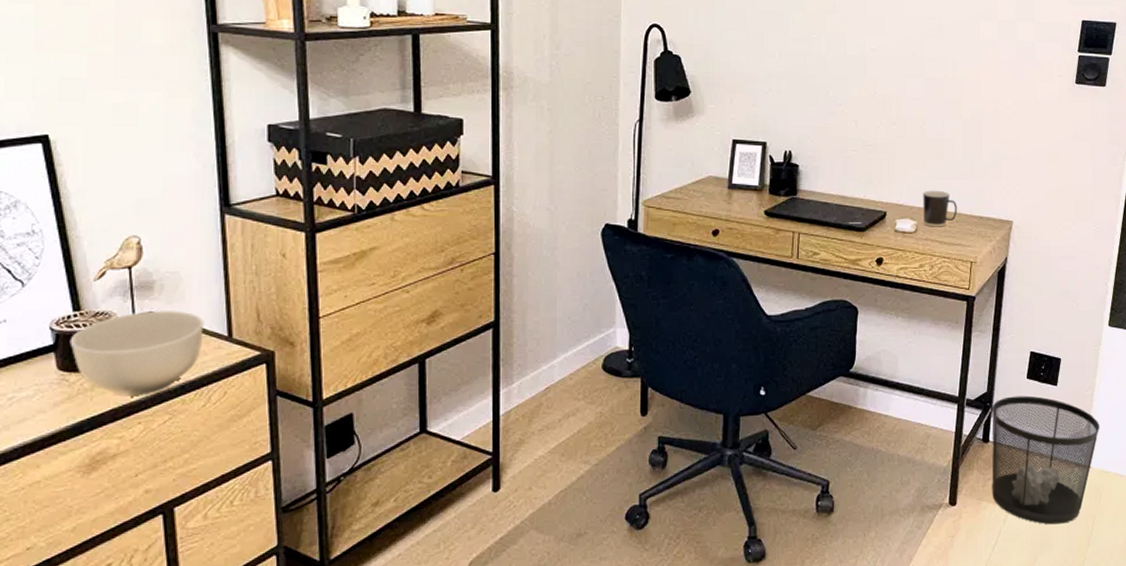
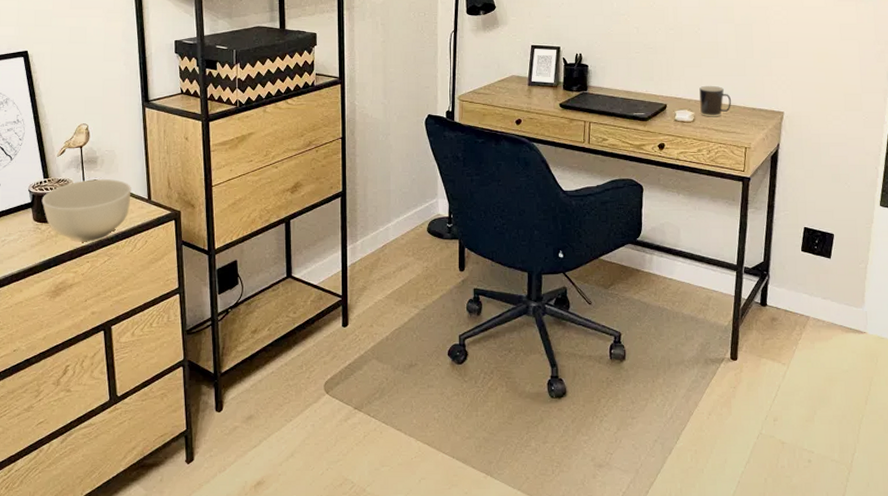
waste bin: present [992,395,1100,525] -> none [769,266,874,383]

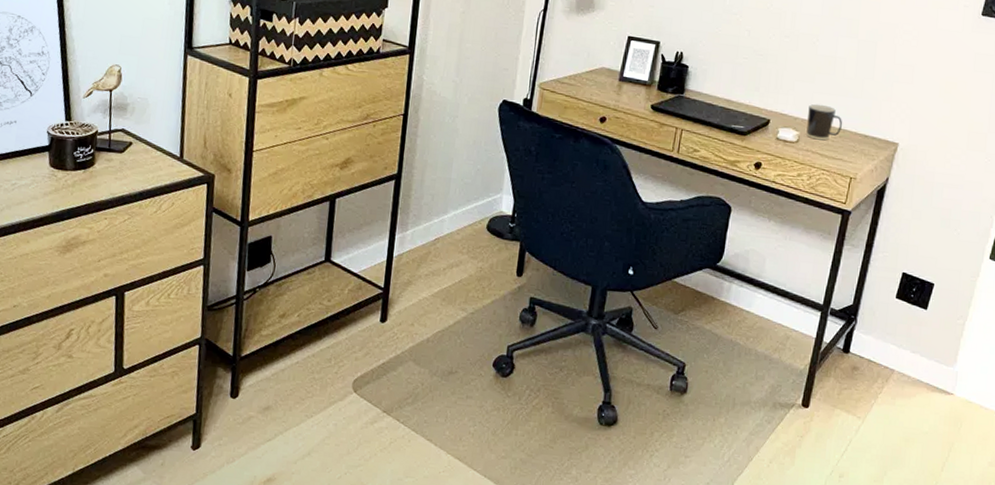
bowl: present [41,179,131,242] -> none [60,127,163,197]

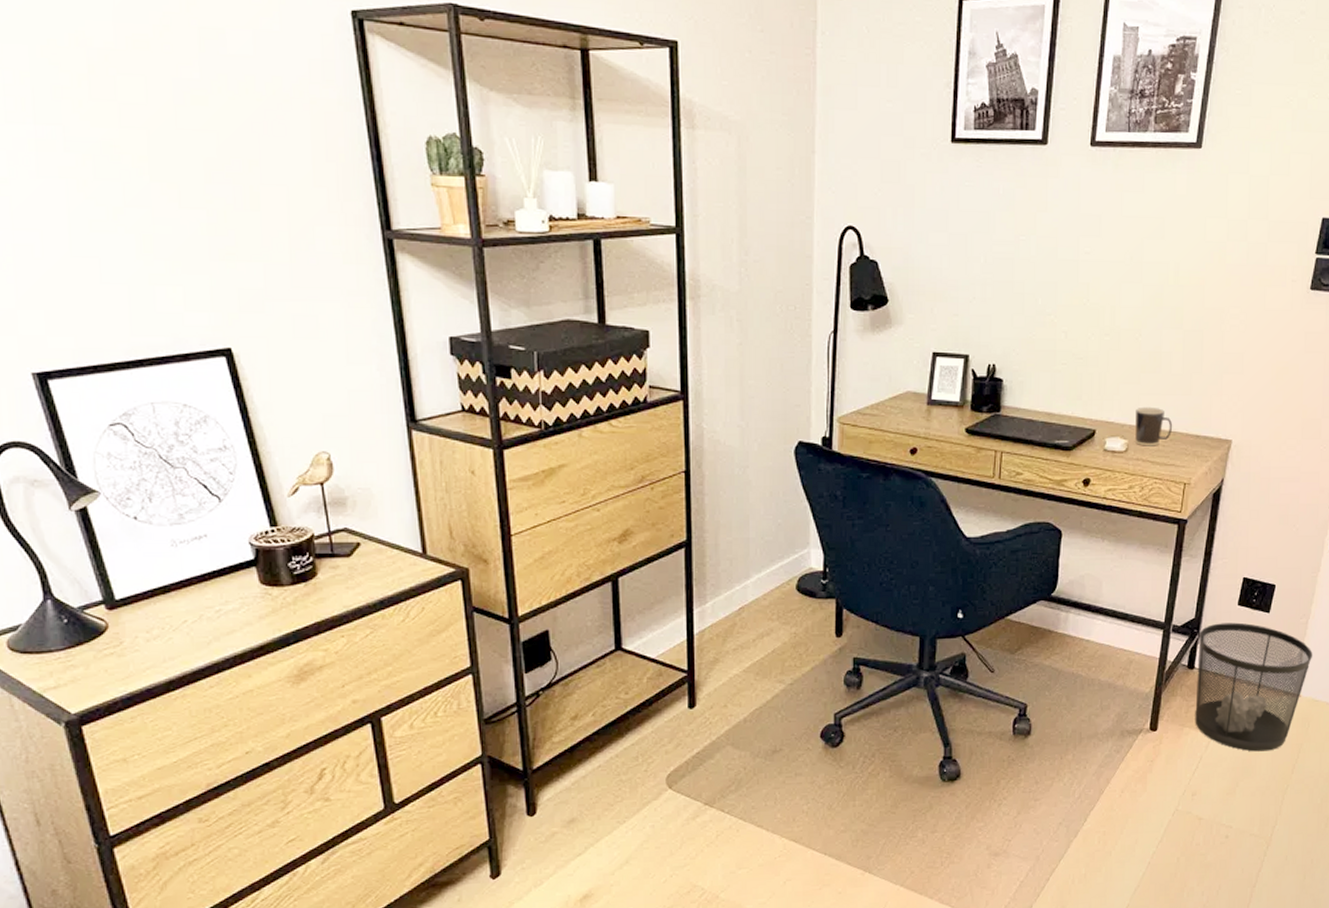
waste bin: none [846,312,968,445] -> present [1195,622,1312,752]

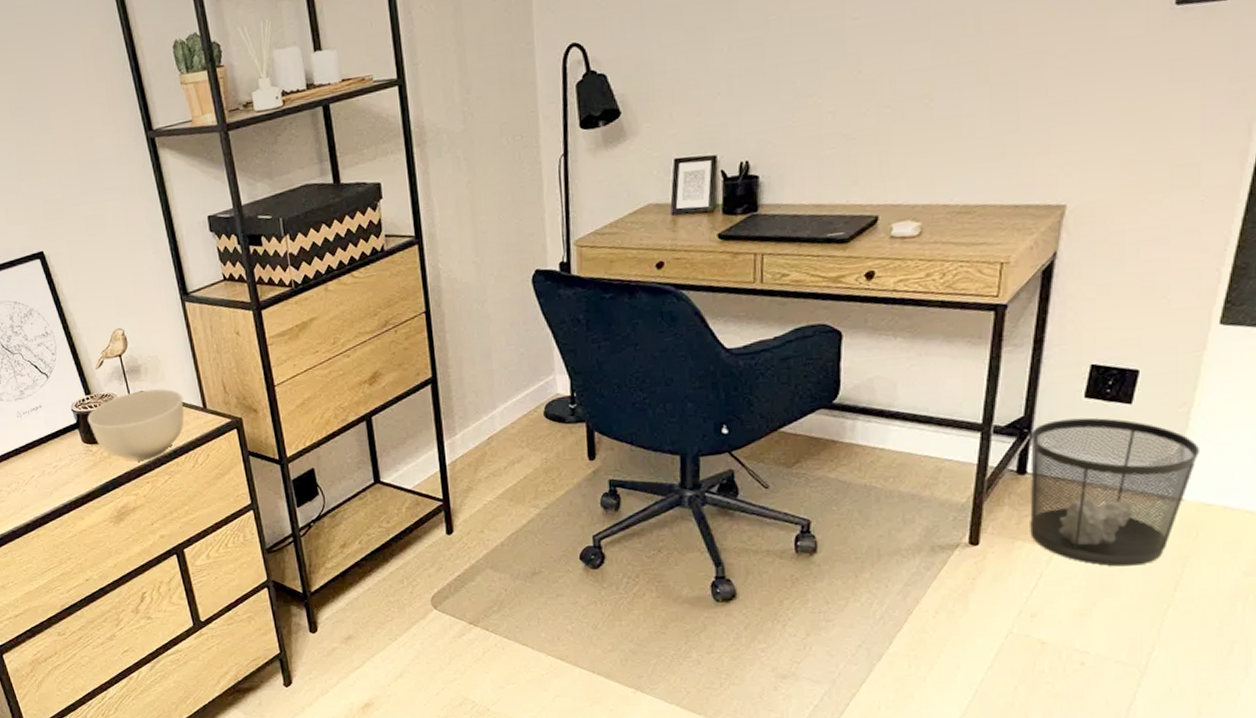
bowl: none [269,527,398,611] -> present [87,389,185,462]
mug: present [1135,406,1173,446] -> none [930,180,982,227]

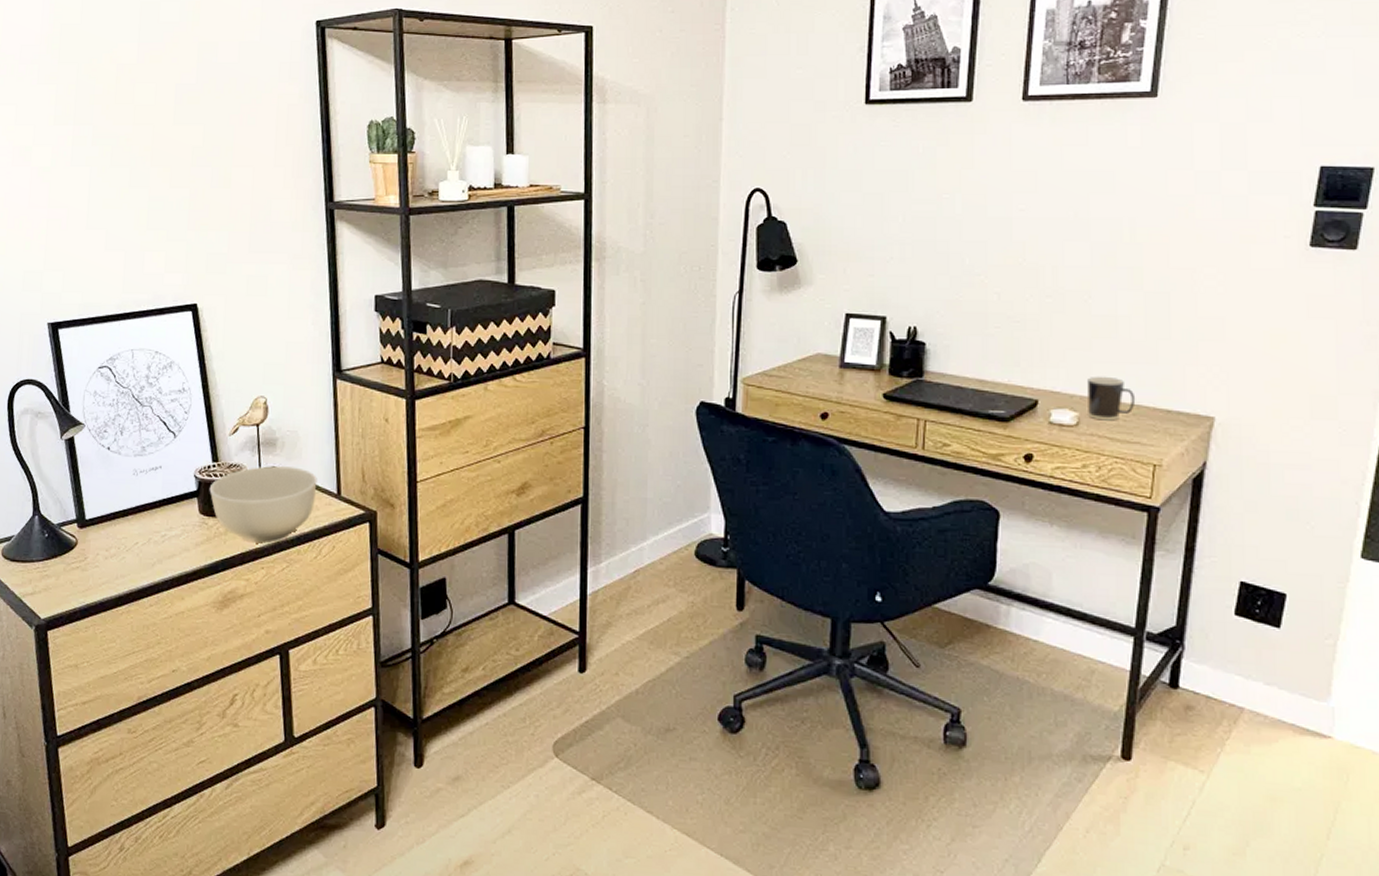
mug: none [930,180,982,227] -> present [1087,376,1136,421]
waste bin: present [1030,417,1199,567] -> none [1182,635,1346,805]

